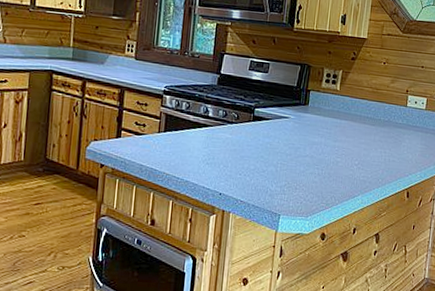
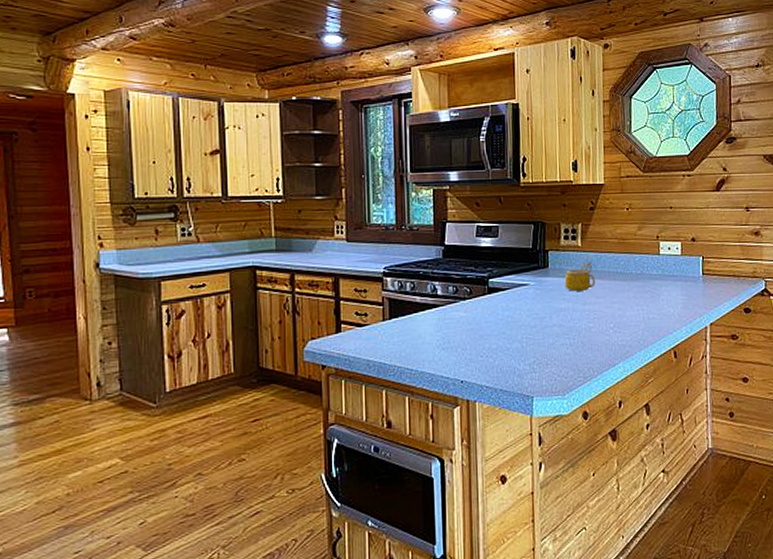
mug: none [320,104,348,129] -> present [564,262,595,291]

